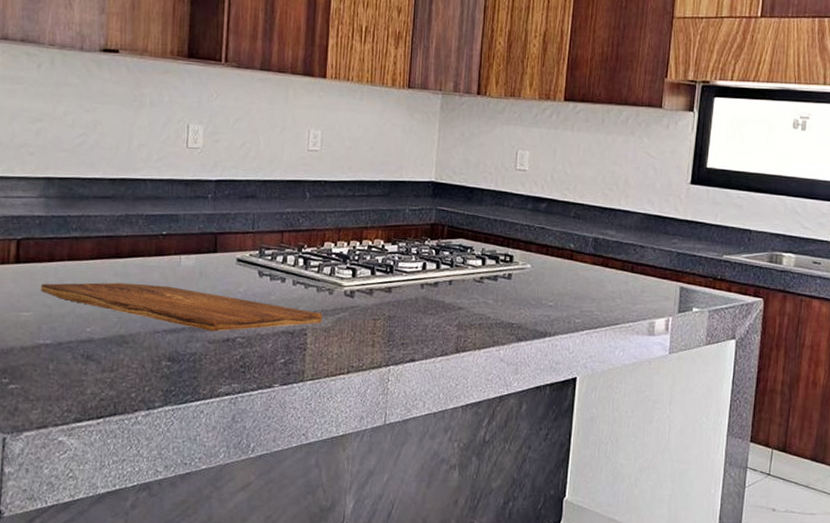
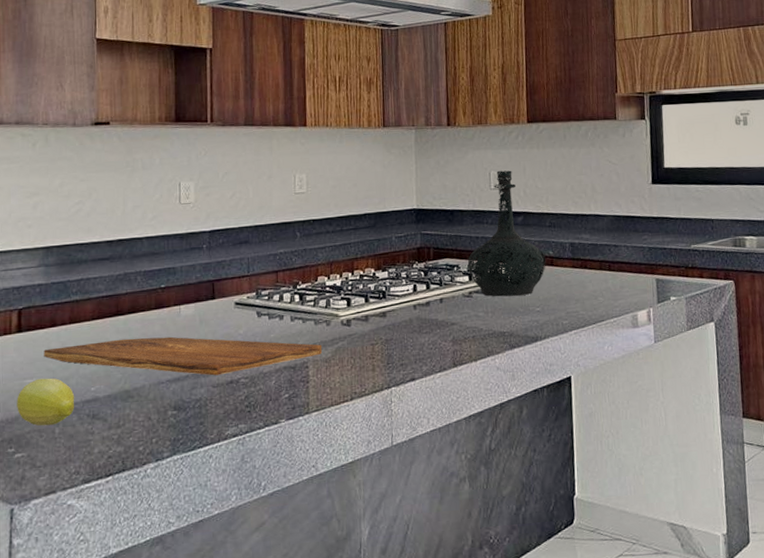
fruit: none [12,312,70,361] -> present [17,378,75,426]
bottle: none [482,151,566,287] -> present [467,170,546,297]

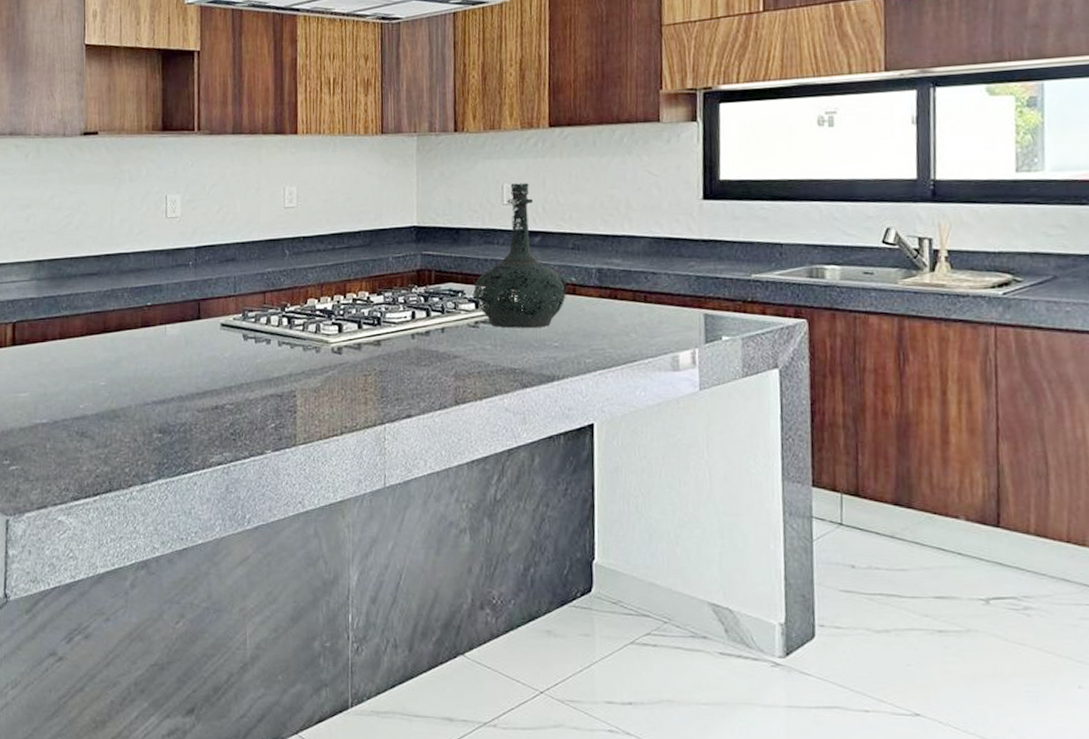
fruit: present [17,378,75,426] -> none [11,393,65,441]
cutting board: present [44,336,323,376] -> none [36,356,311,400]

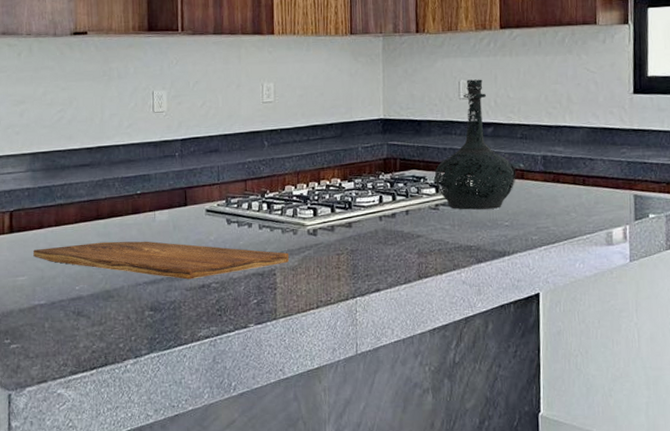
cutting board: none [36,356,311,400] -> present [33,241,290,280]

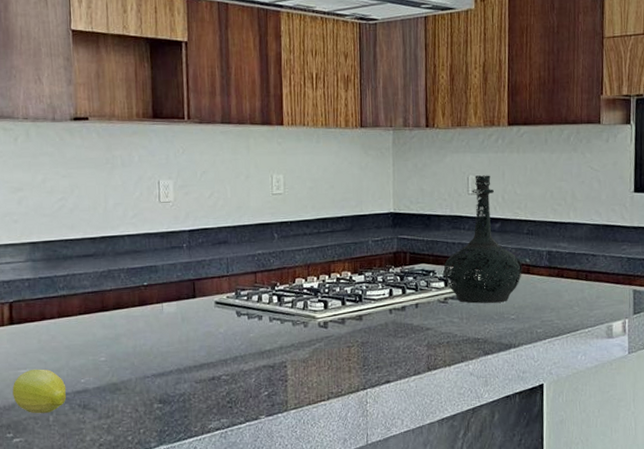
fruit: none [11,276,62,321] -> present [12,369,67,414]
cutting board: present [33,241,290,280] -> none [35,333,300,372]

